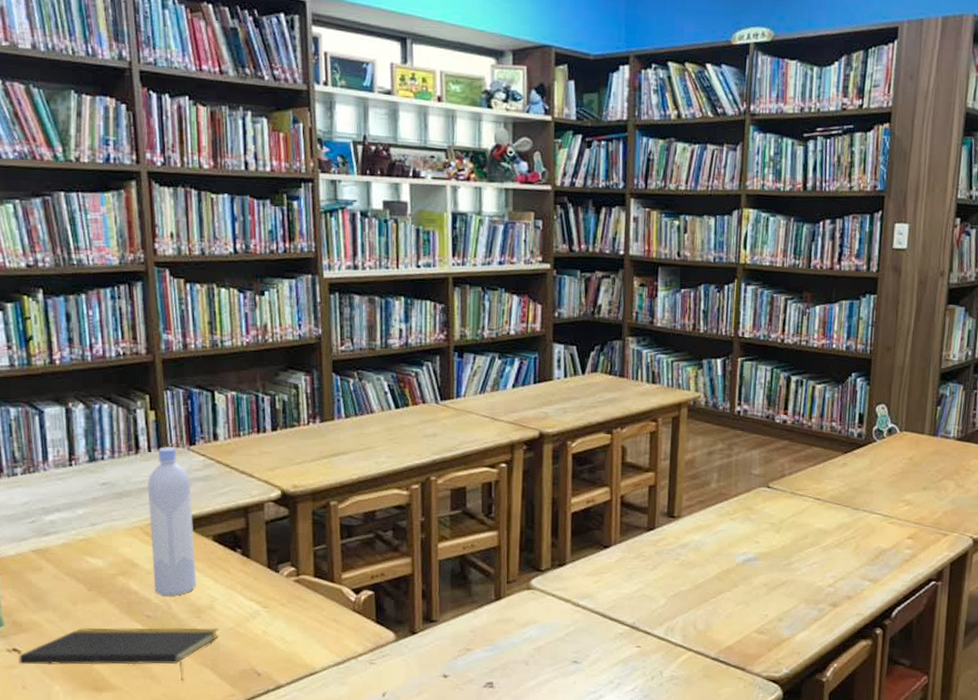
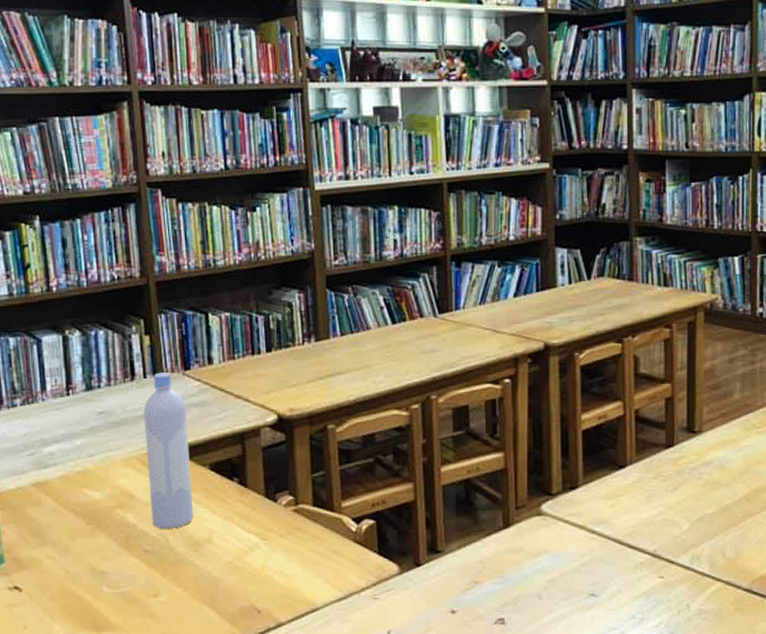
notepad: present [19,627,219,682] -> none [20,562,217,620]

